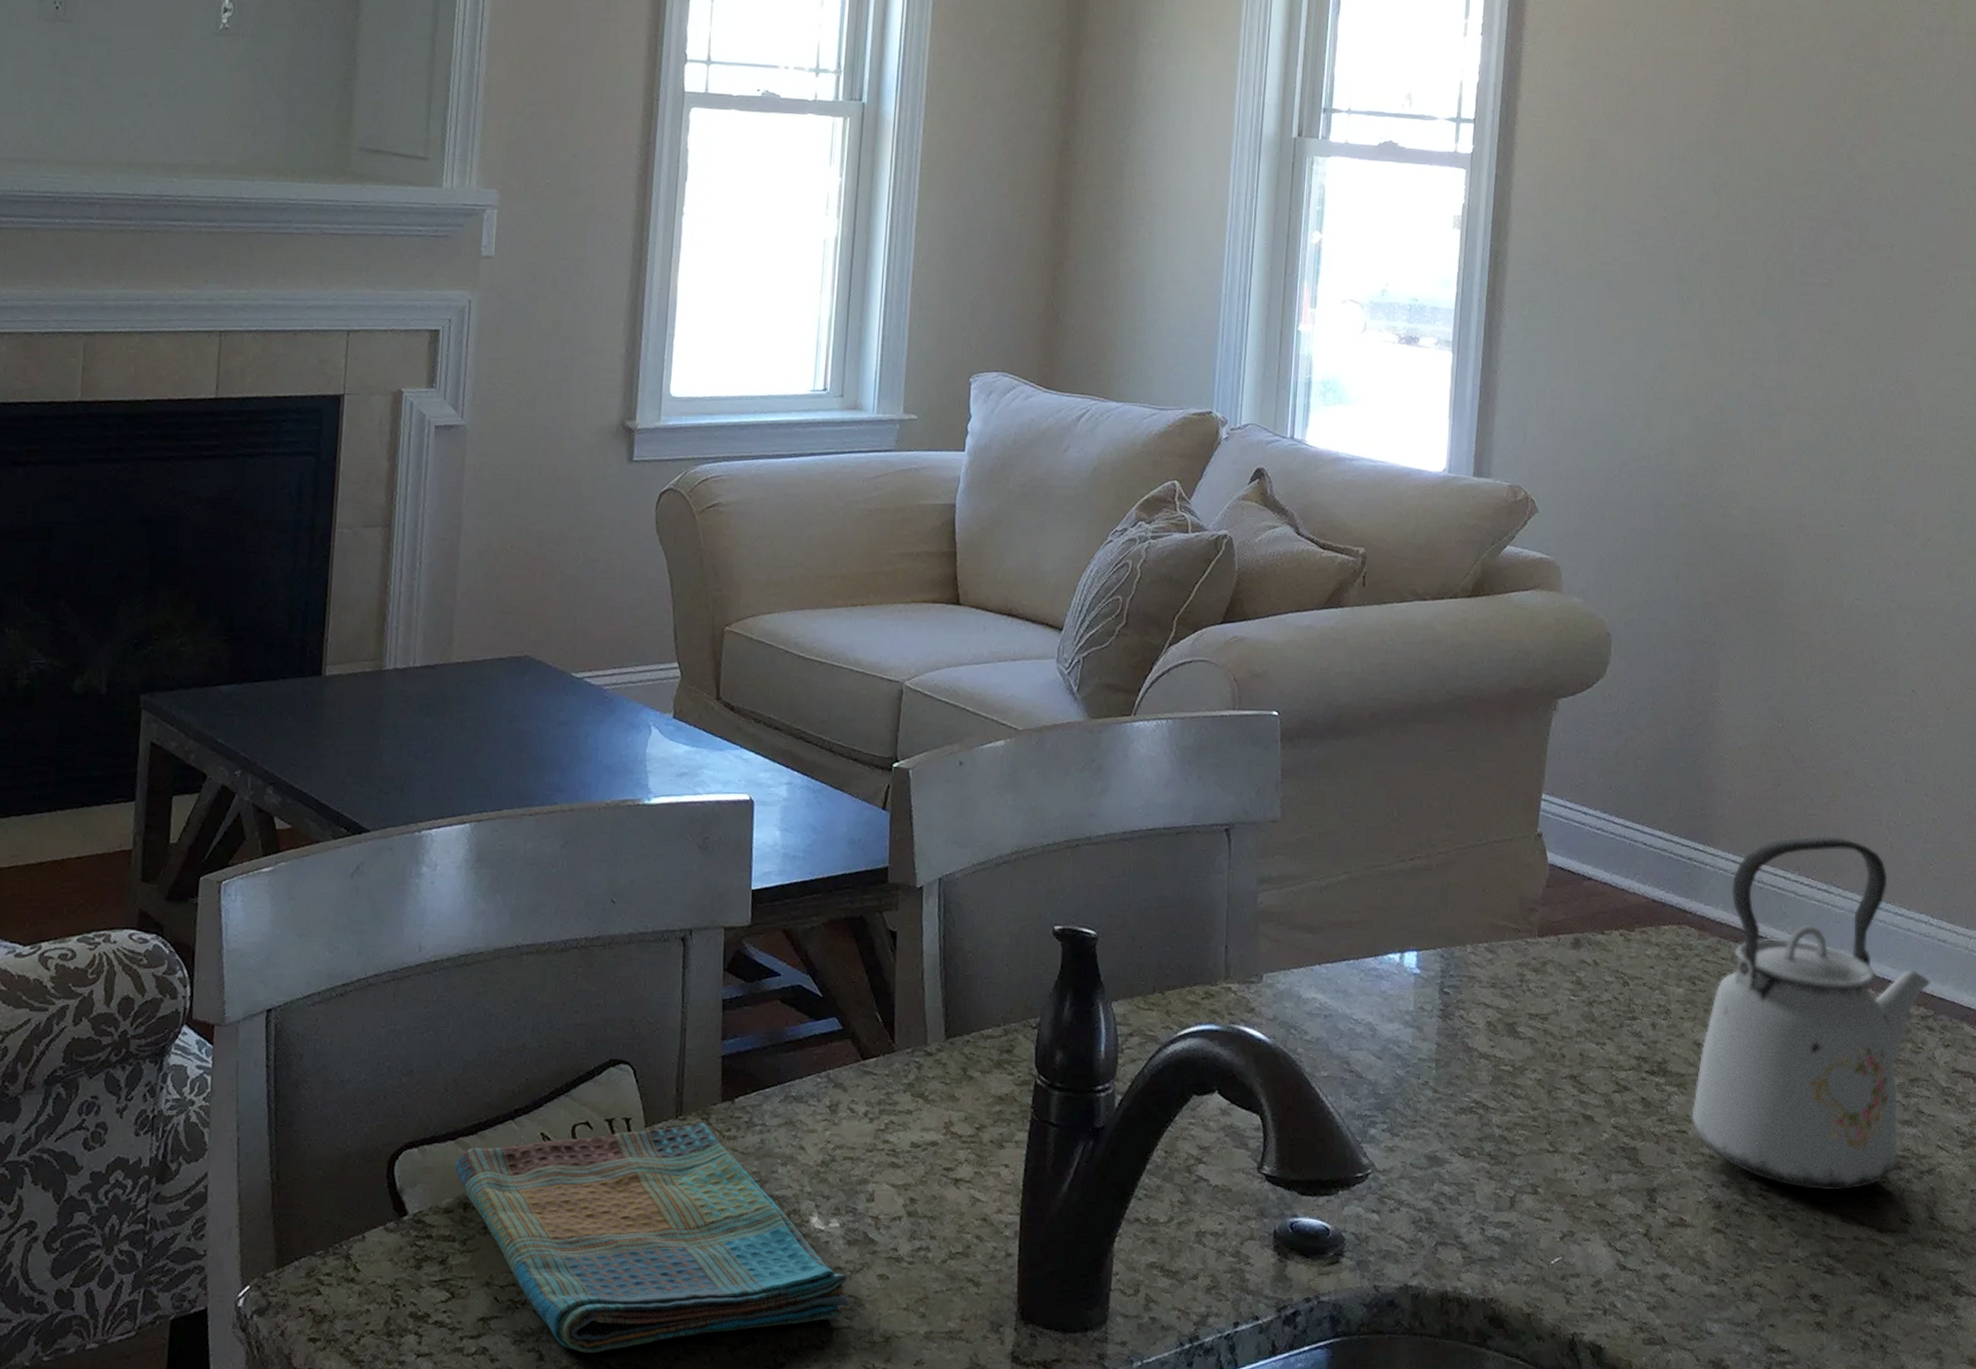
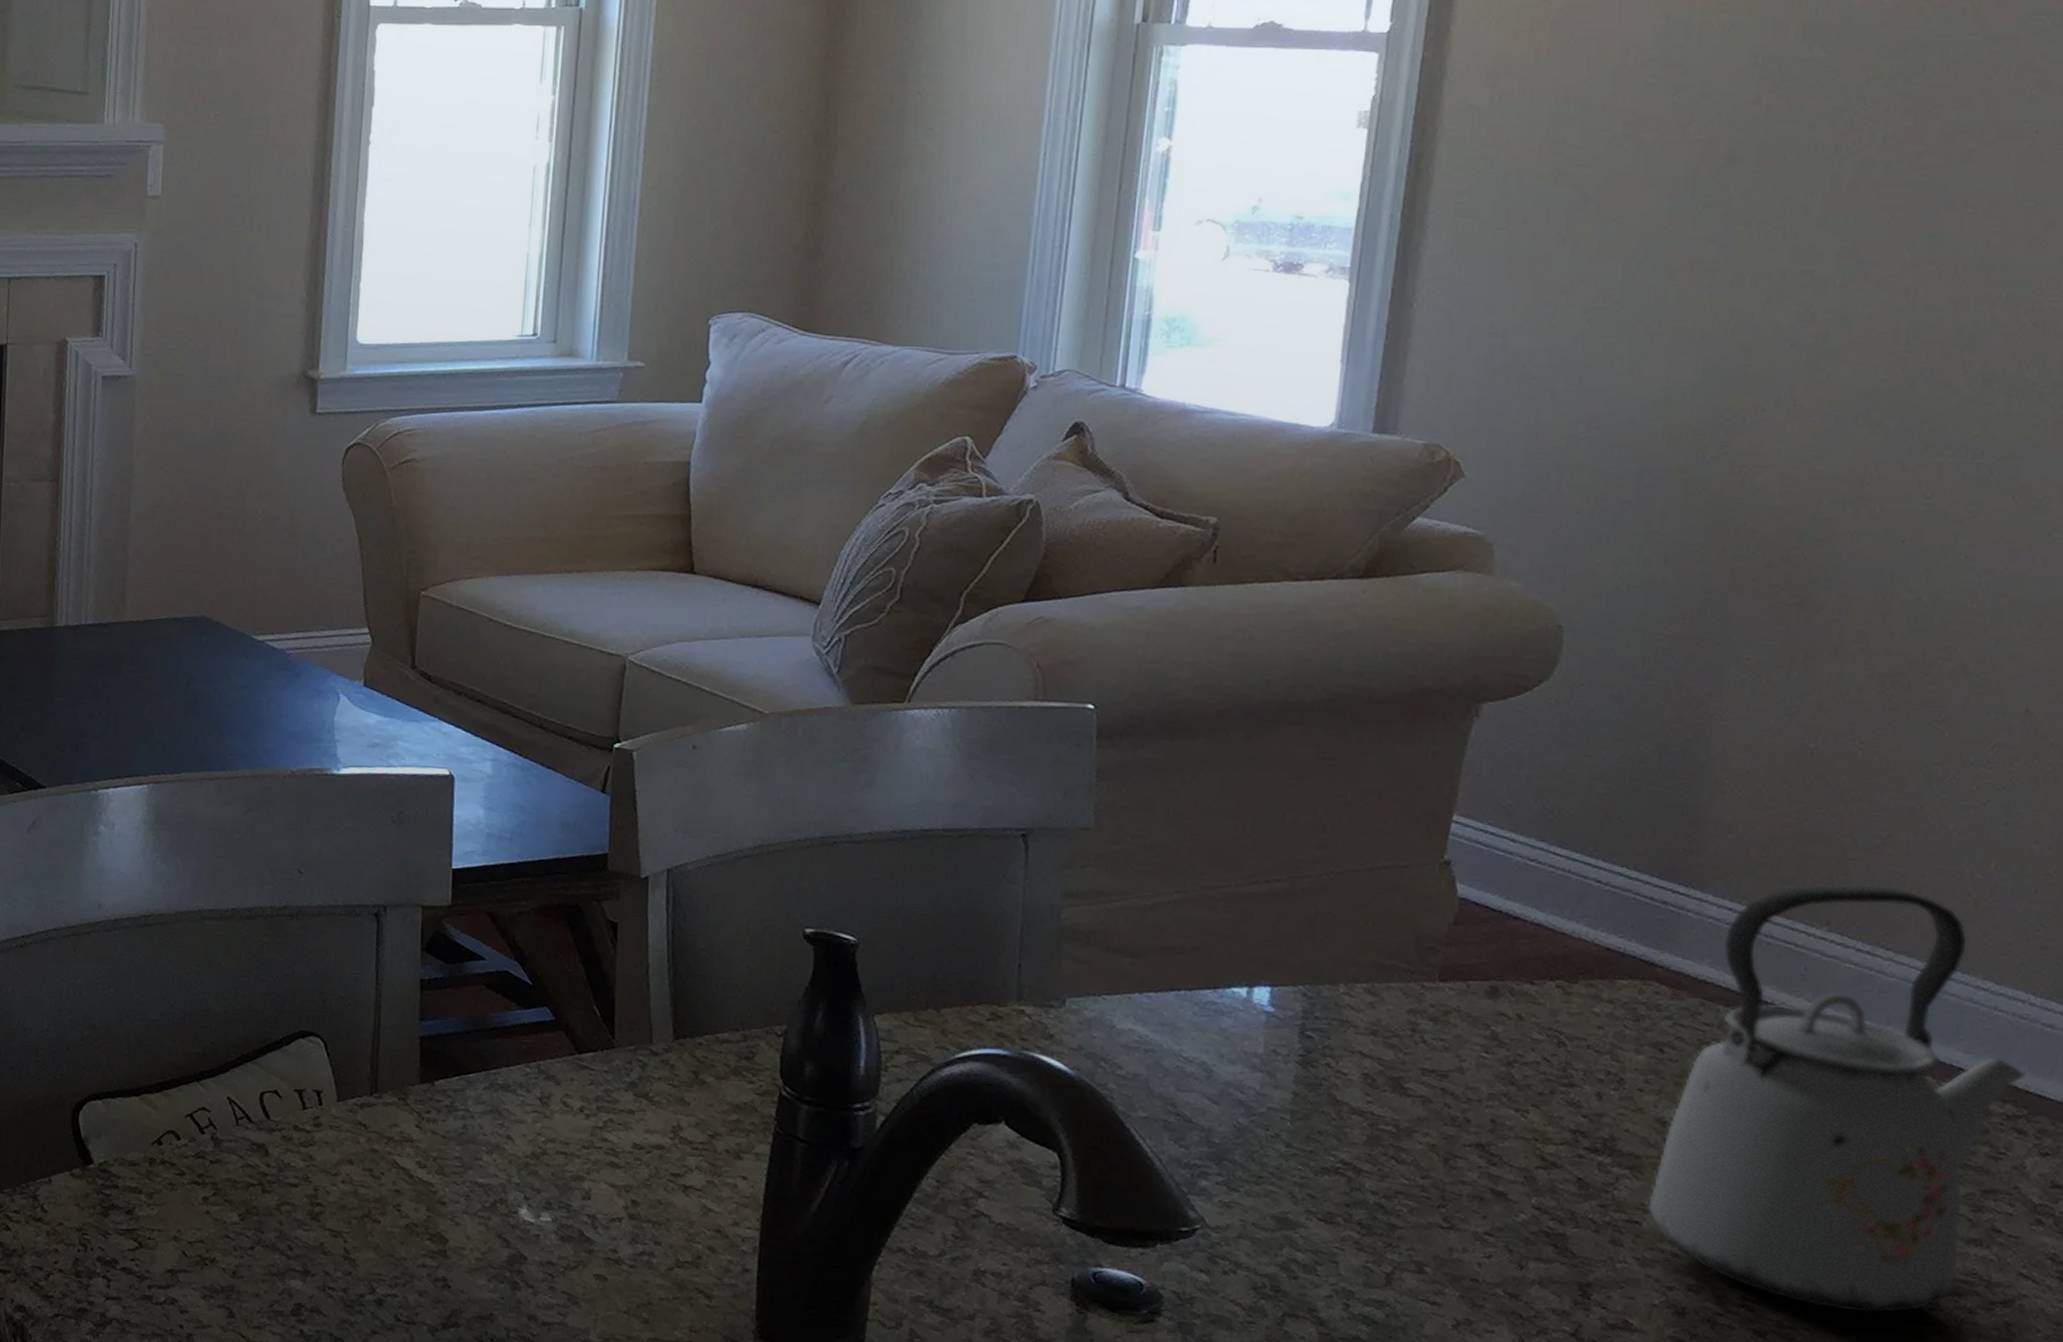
dish towel: present [454,1122,851,1354] -> none [139,1101,564,1318]

